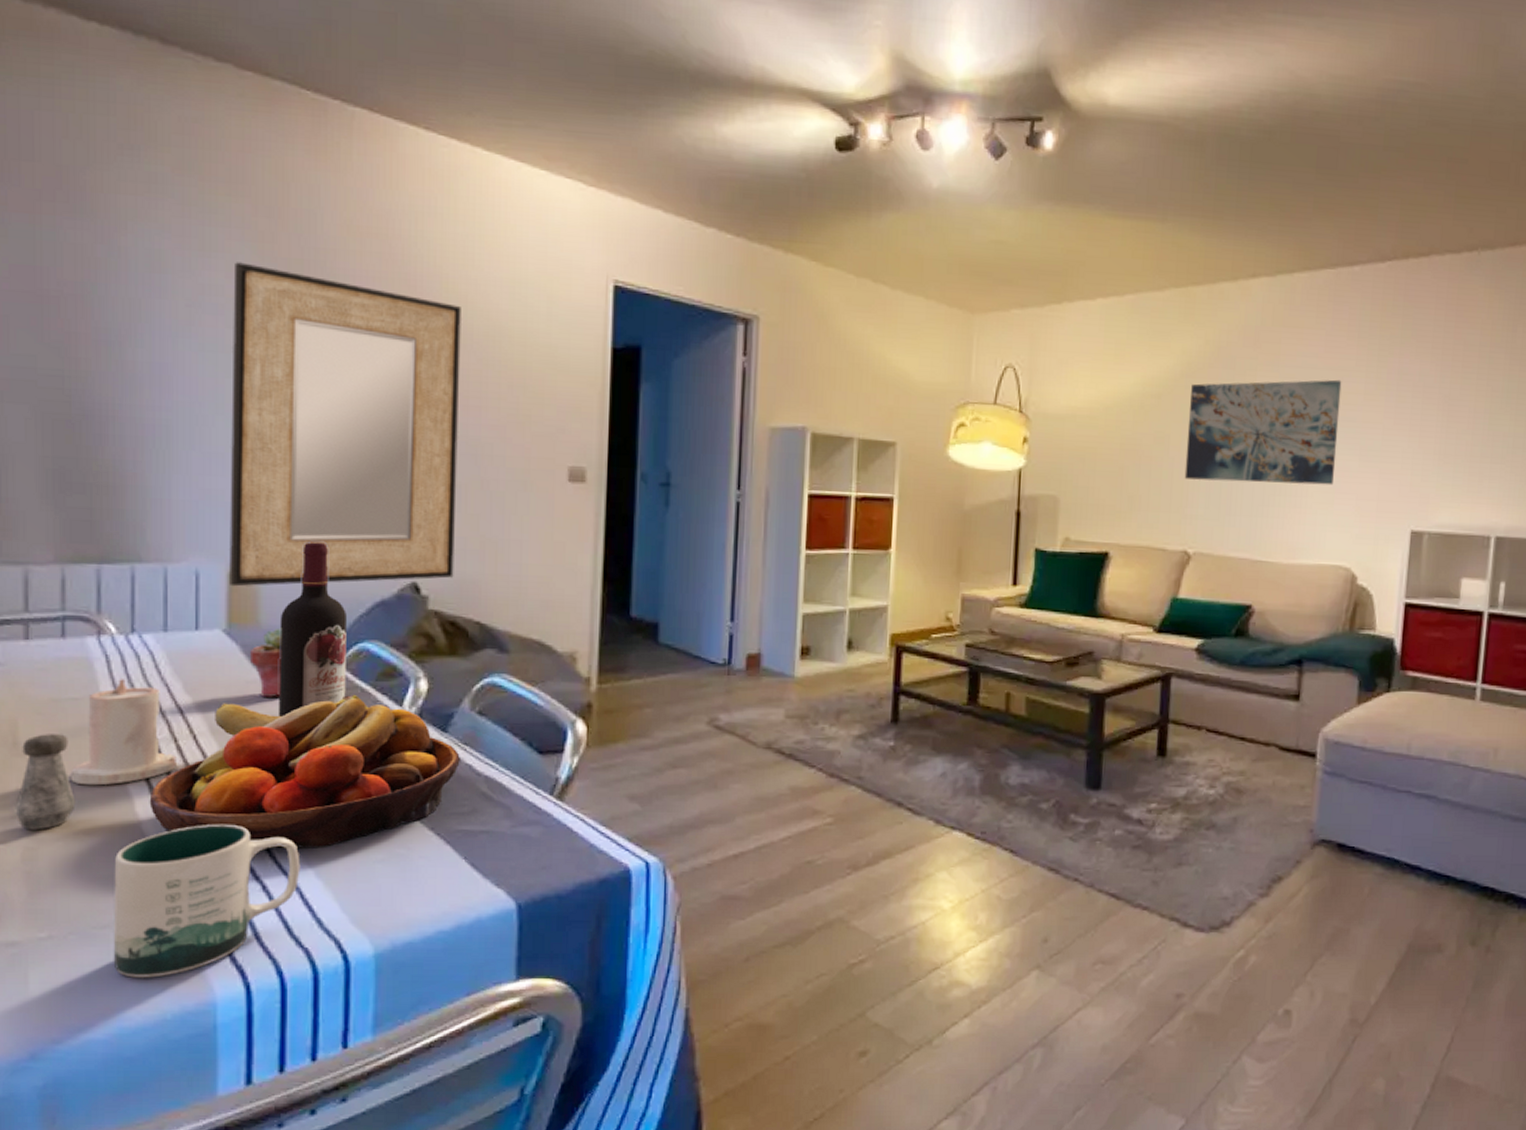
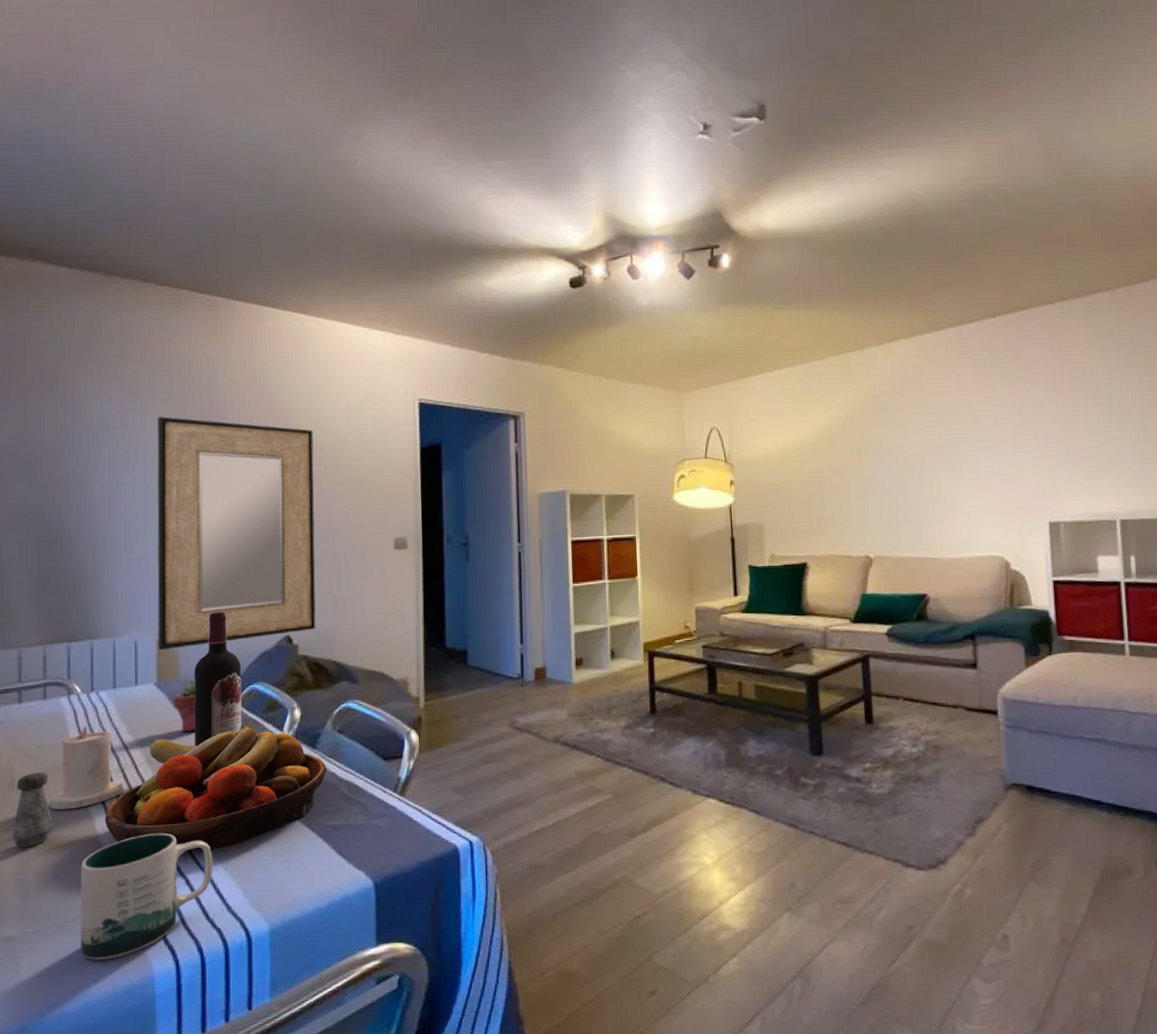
wall art: present [1184,379,1342,485] -> none [856,410,979,500]

